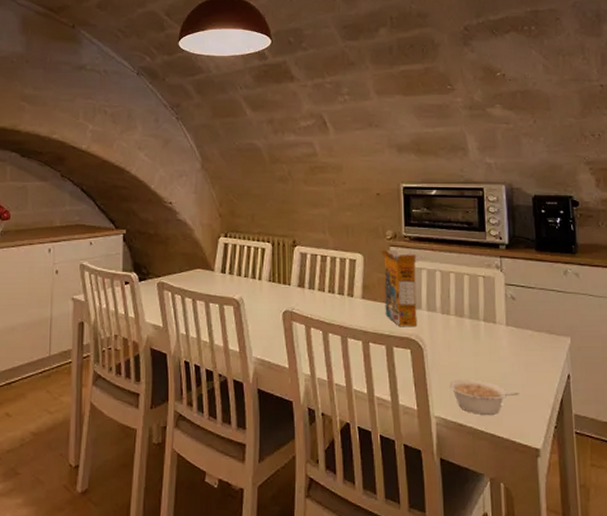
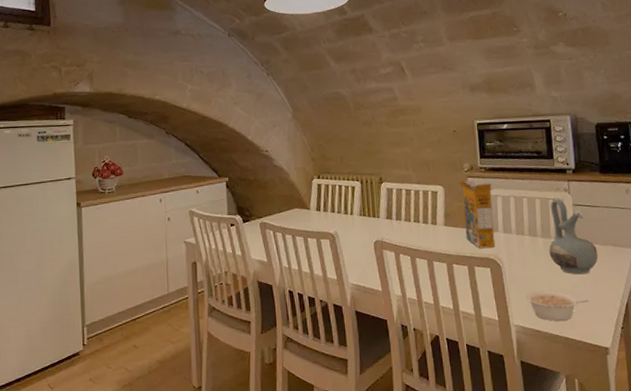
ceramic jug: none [477,277,531,363] -> present [549,199,598,275]

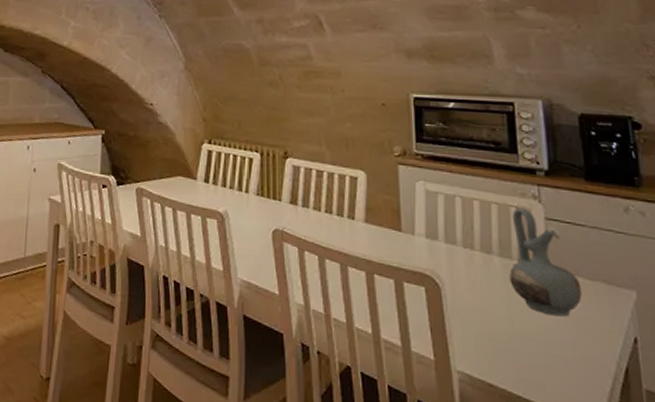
cereal box: present [458,179,500,248] -> none [386,166,442,260]
legume: present [526,291,589,321] -> none [475,328,568,378]

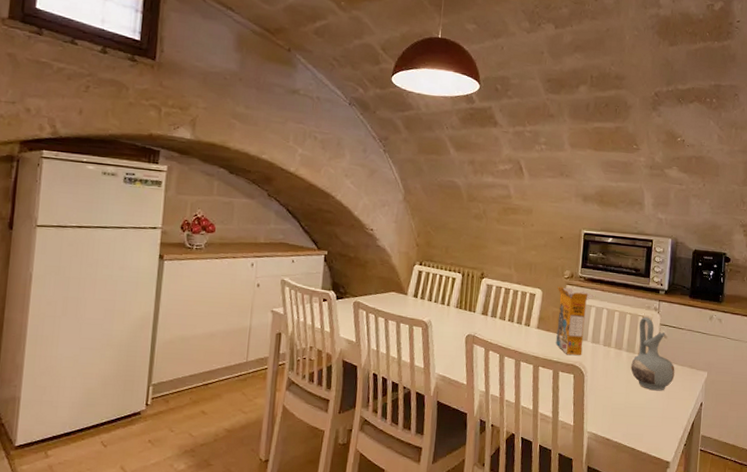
cereal box: none [386,166,442,260] -> present [555,286,596,355]

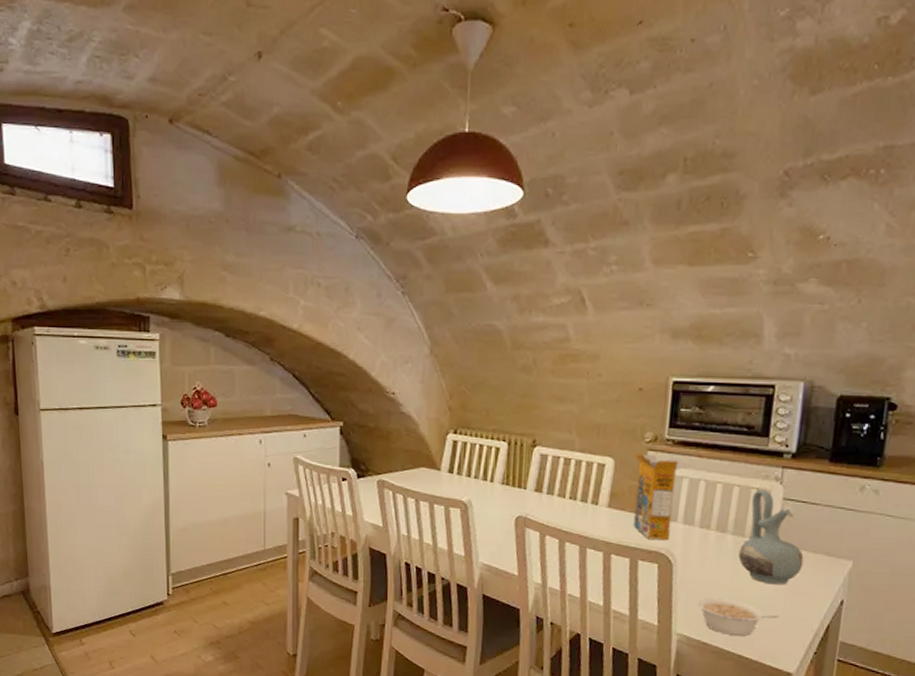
legume: none [602,402,660,432] -> present [698,598,779,636]

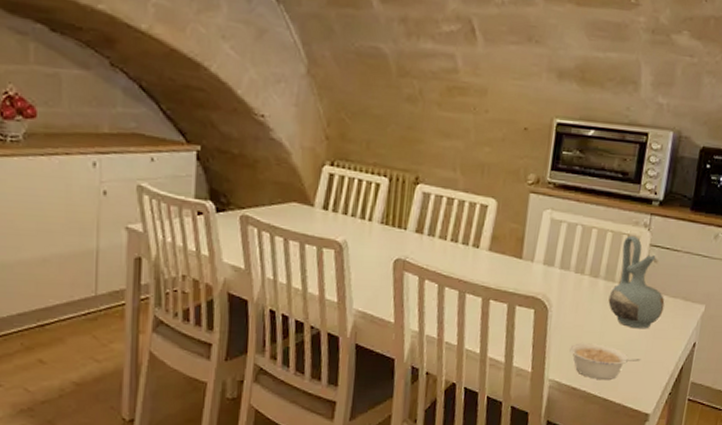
cereal box: present [633,452,690,540] -> none [512,194,568,285]

